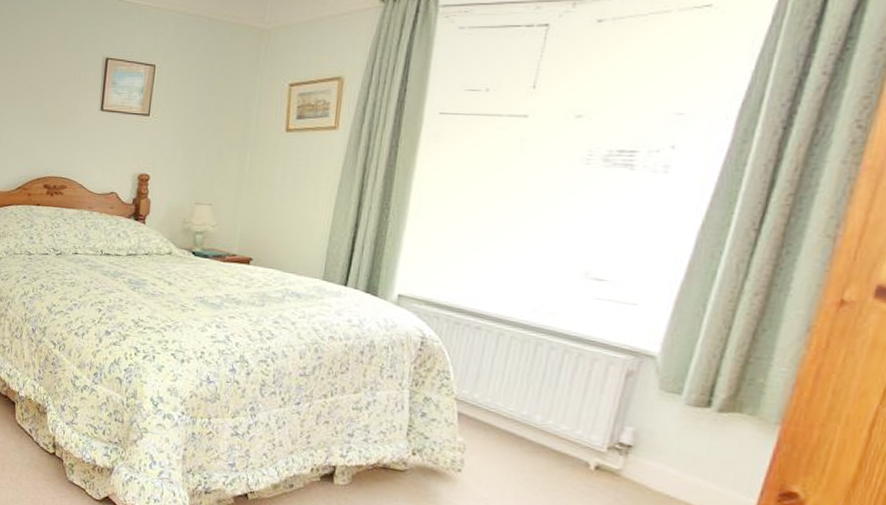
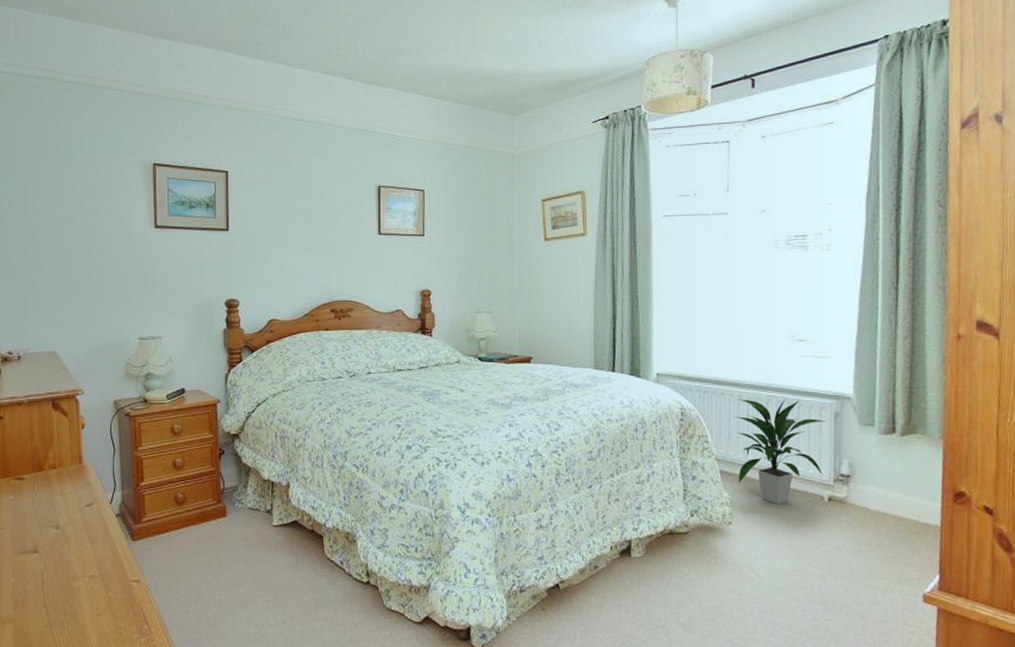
indoor plant: none [479,337,612,462] -> present [735,398,825,504]

